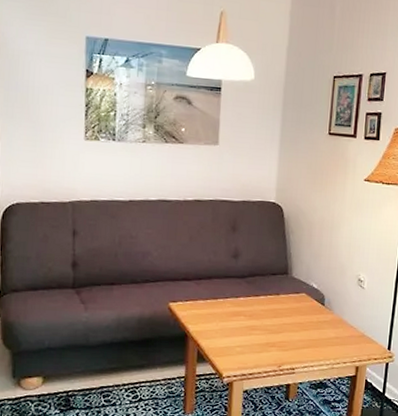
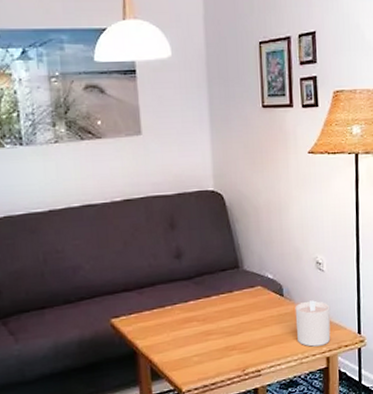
candle: none [332,313,366,355] -> present [295,300,331,347]

